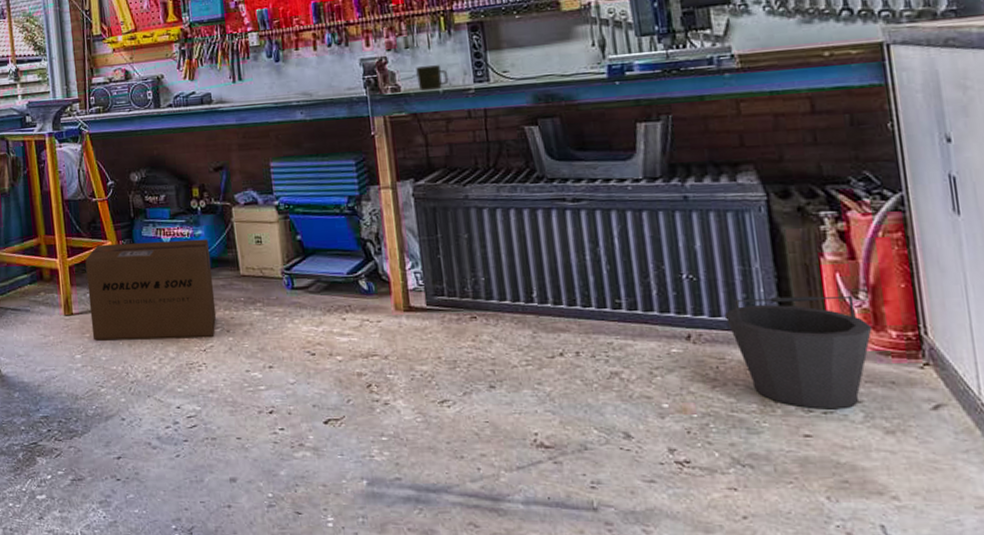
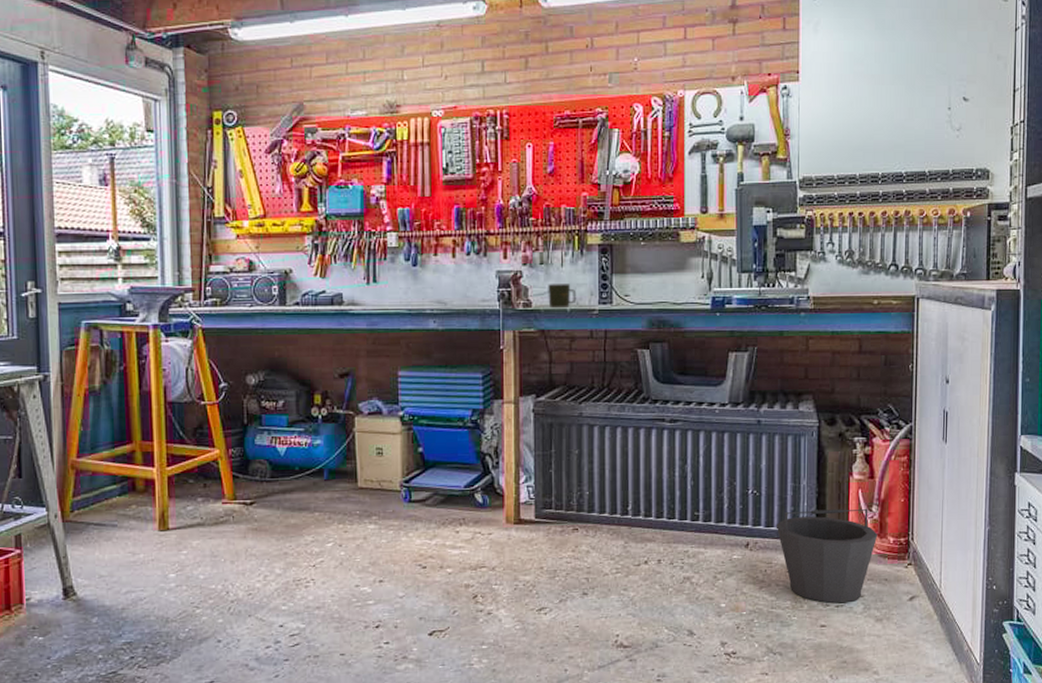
box: present [85,239,217,341] -> none [187,449,330,558]

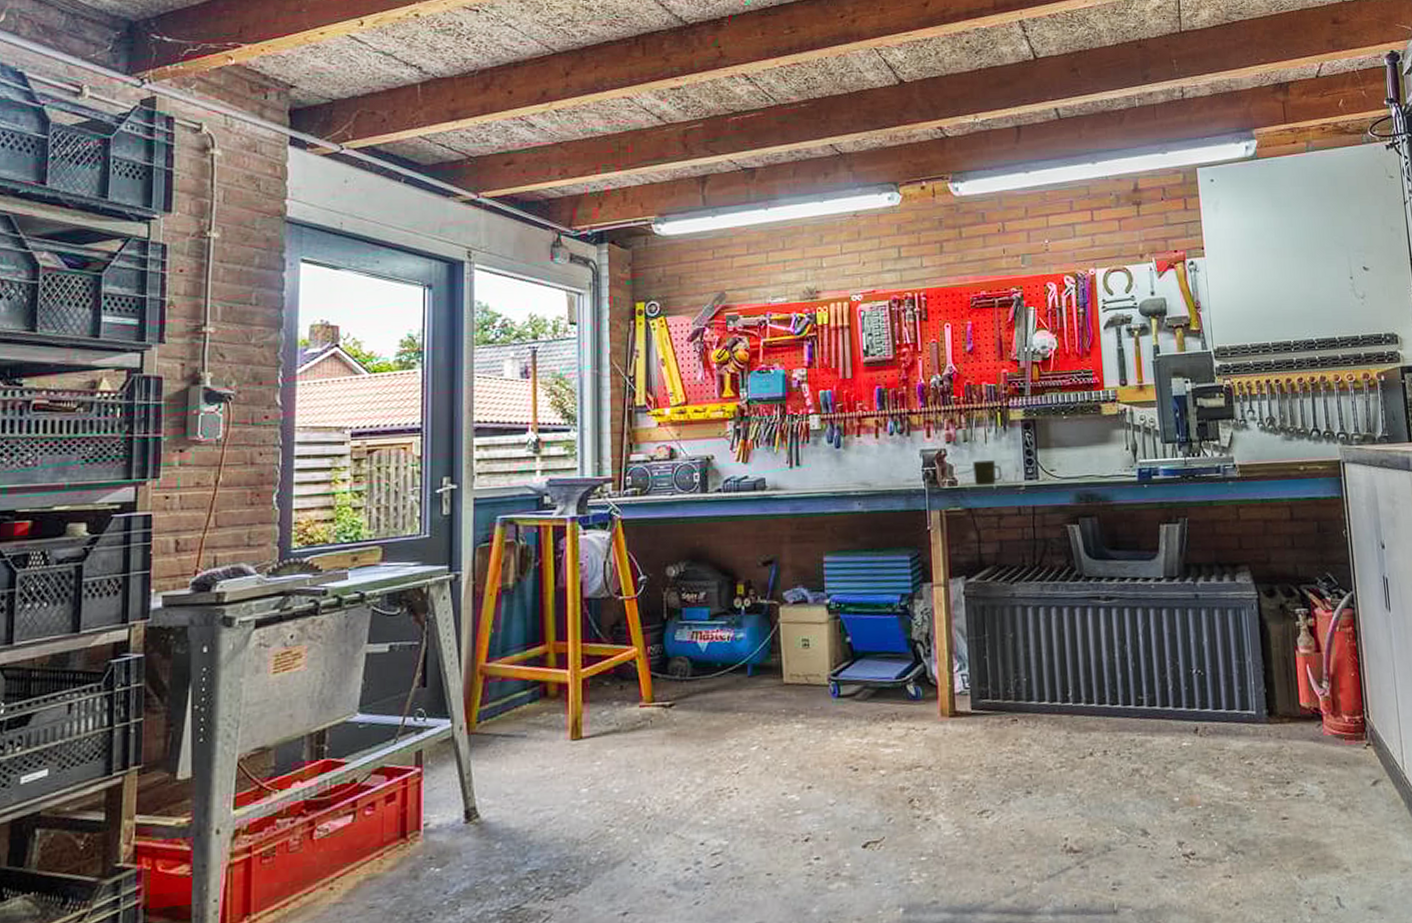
bucket: present [776,508,878,604] -> none [1224,684,1332,792]

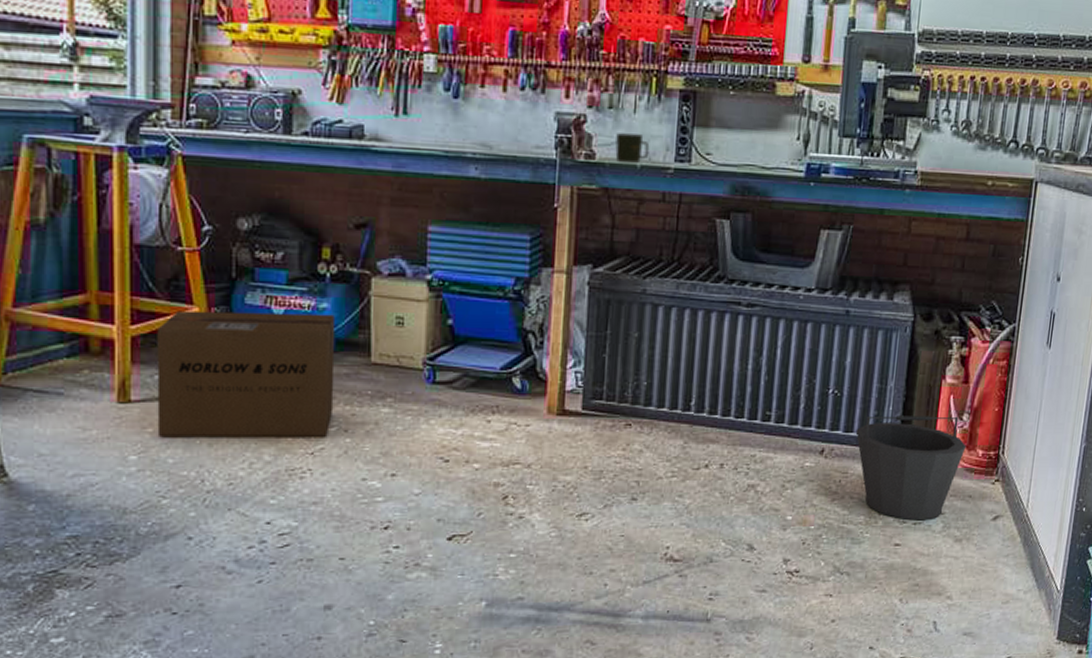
box: none [603,642,754,770] -> present [157,310,336,438]
bucket: none [1224,684,1332,792] -> present [855,415,967,521]

